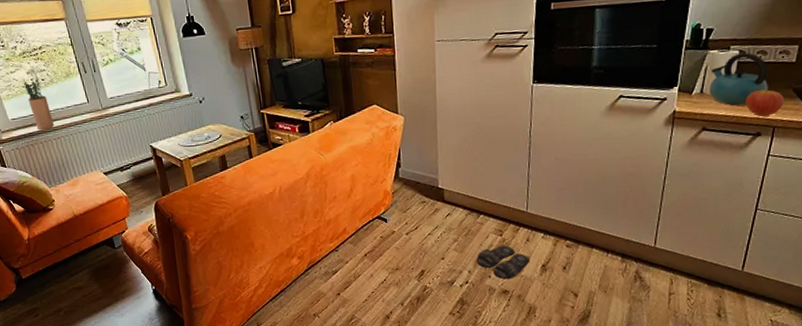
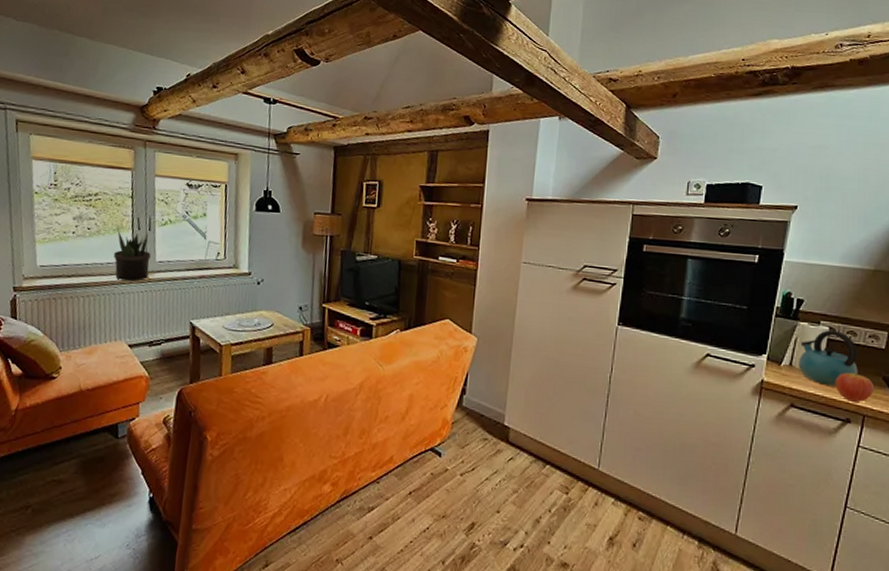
vase: present [23,75,55,131] -> none [65,222,88,285]
planter: none [67,75,105,121] -> present [113,229,151,282]
slippers: present [477,245,529,279] -> none [537,506,596,549]

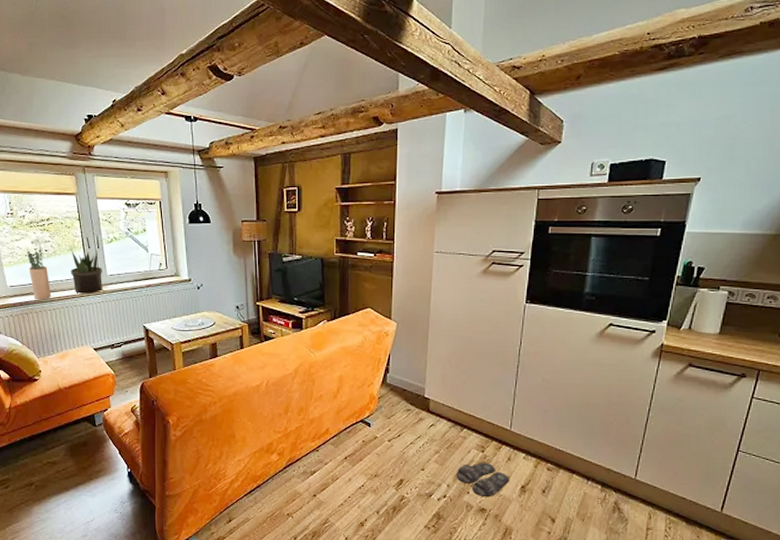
vase: none [65,222,88,285] -> present [26,245,52,300]
slippers: none [537,506,596,549] -> present [457,462,509,496]
kettle: present [798,330,858,387] -> none [697,294,756,346]
fruit: present [835,372,875,403] -> none [732,331,771,358]

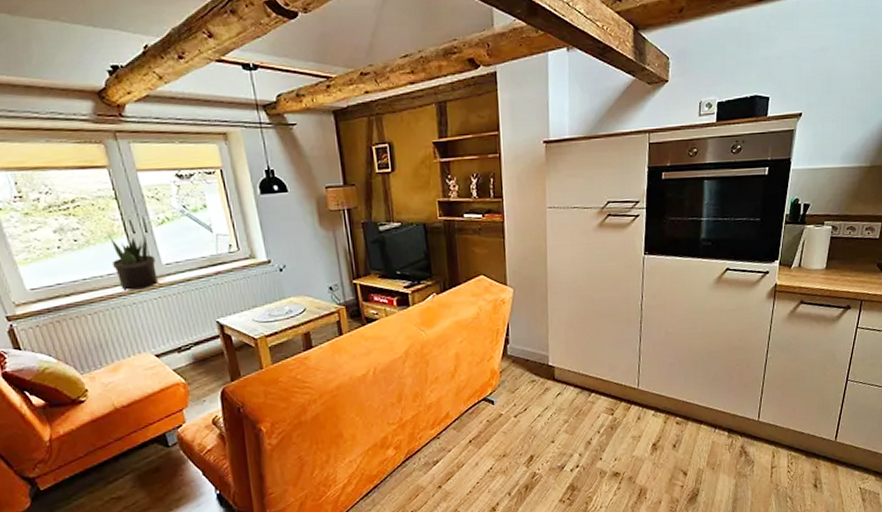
vase: present [26,245,52,300] -> none [48,235,91,304]
slippers: present [457,462,509,496] -> none [588,424,640,461]

